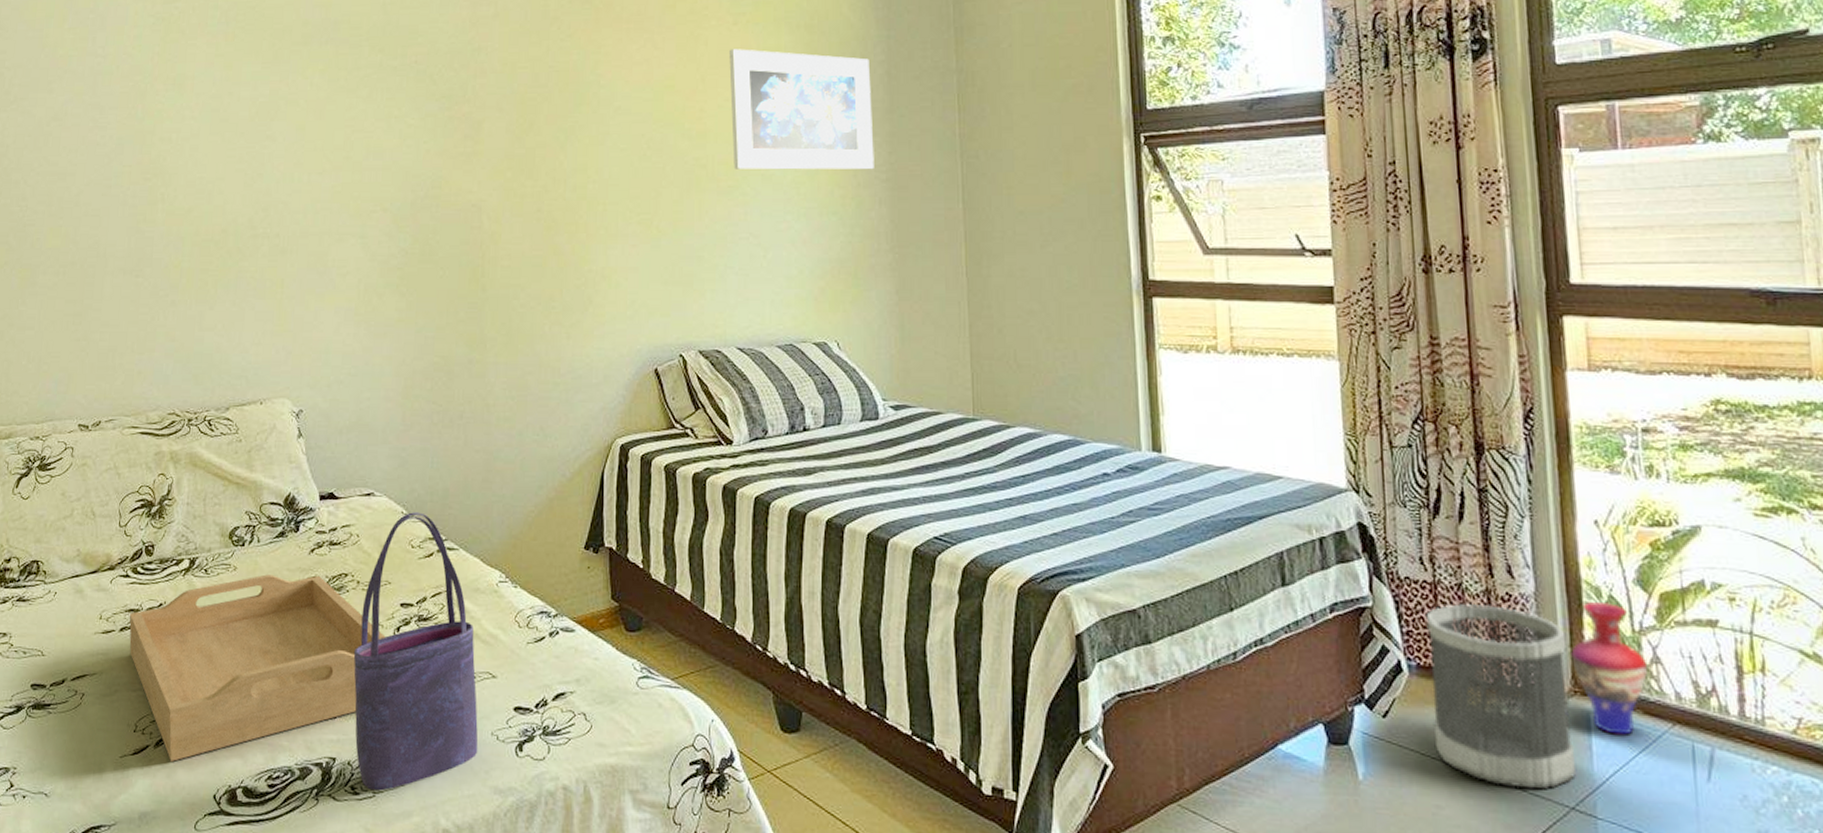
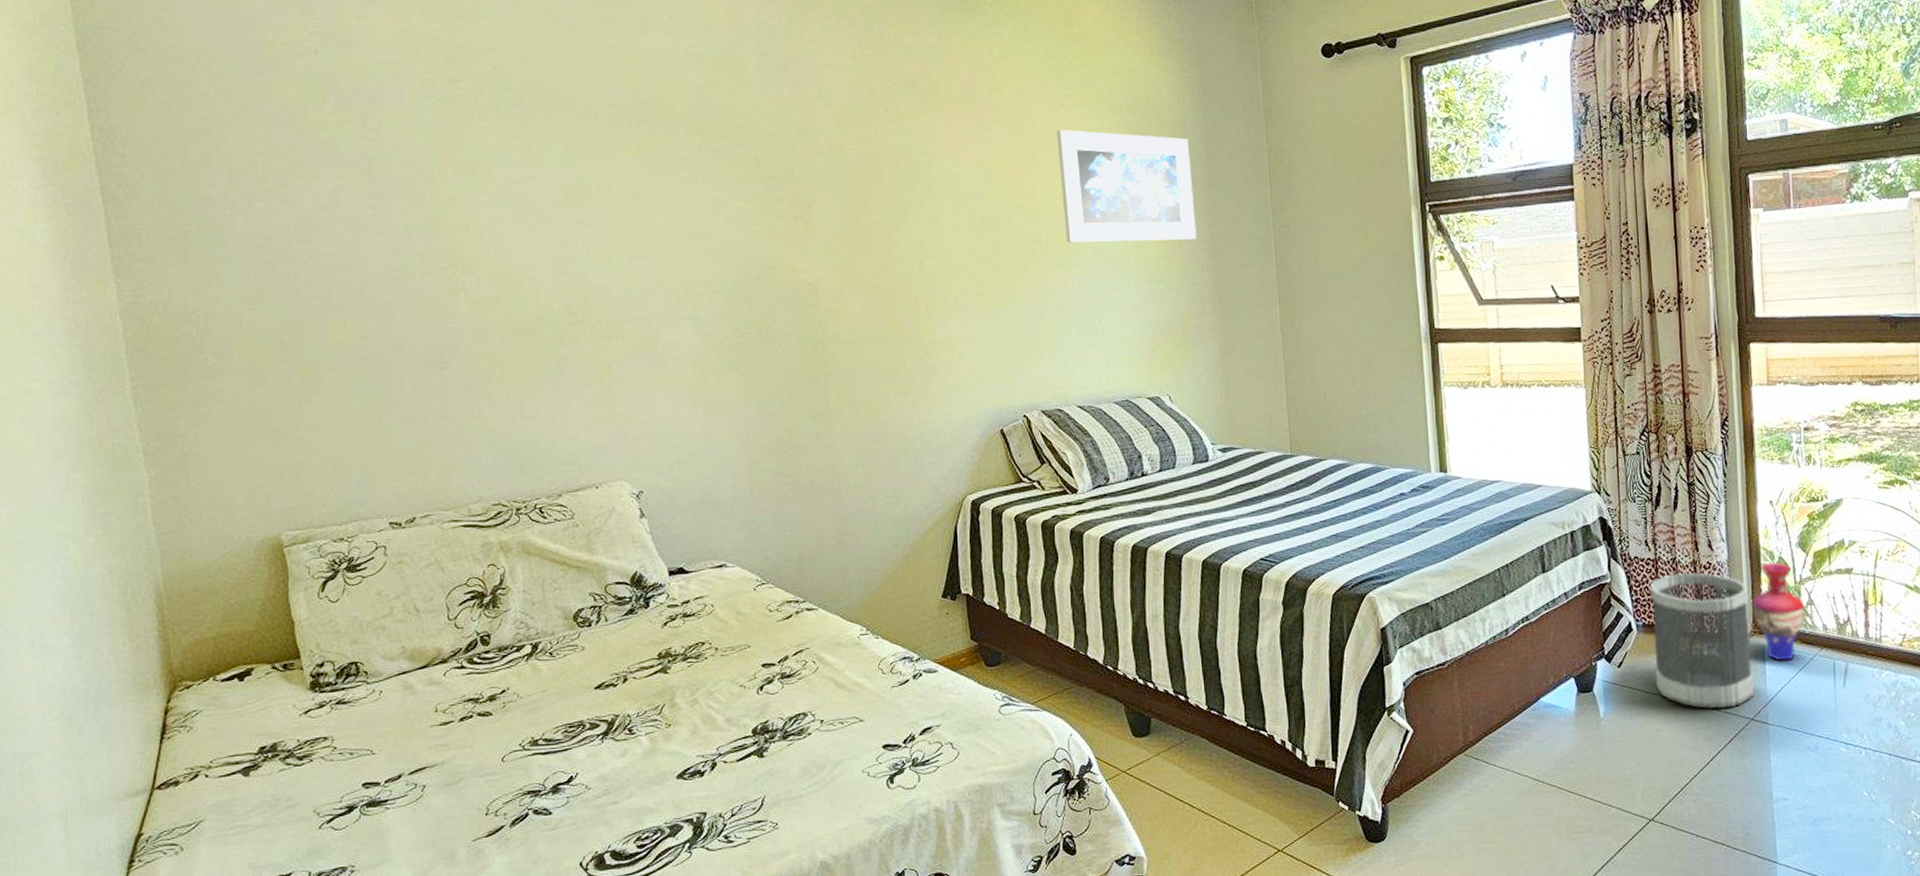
serving tray: present [129,574,386,762] -> none [468,646,749,837]
tote bag: present [353,512,479,791] -> none [716,578,850,837]

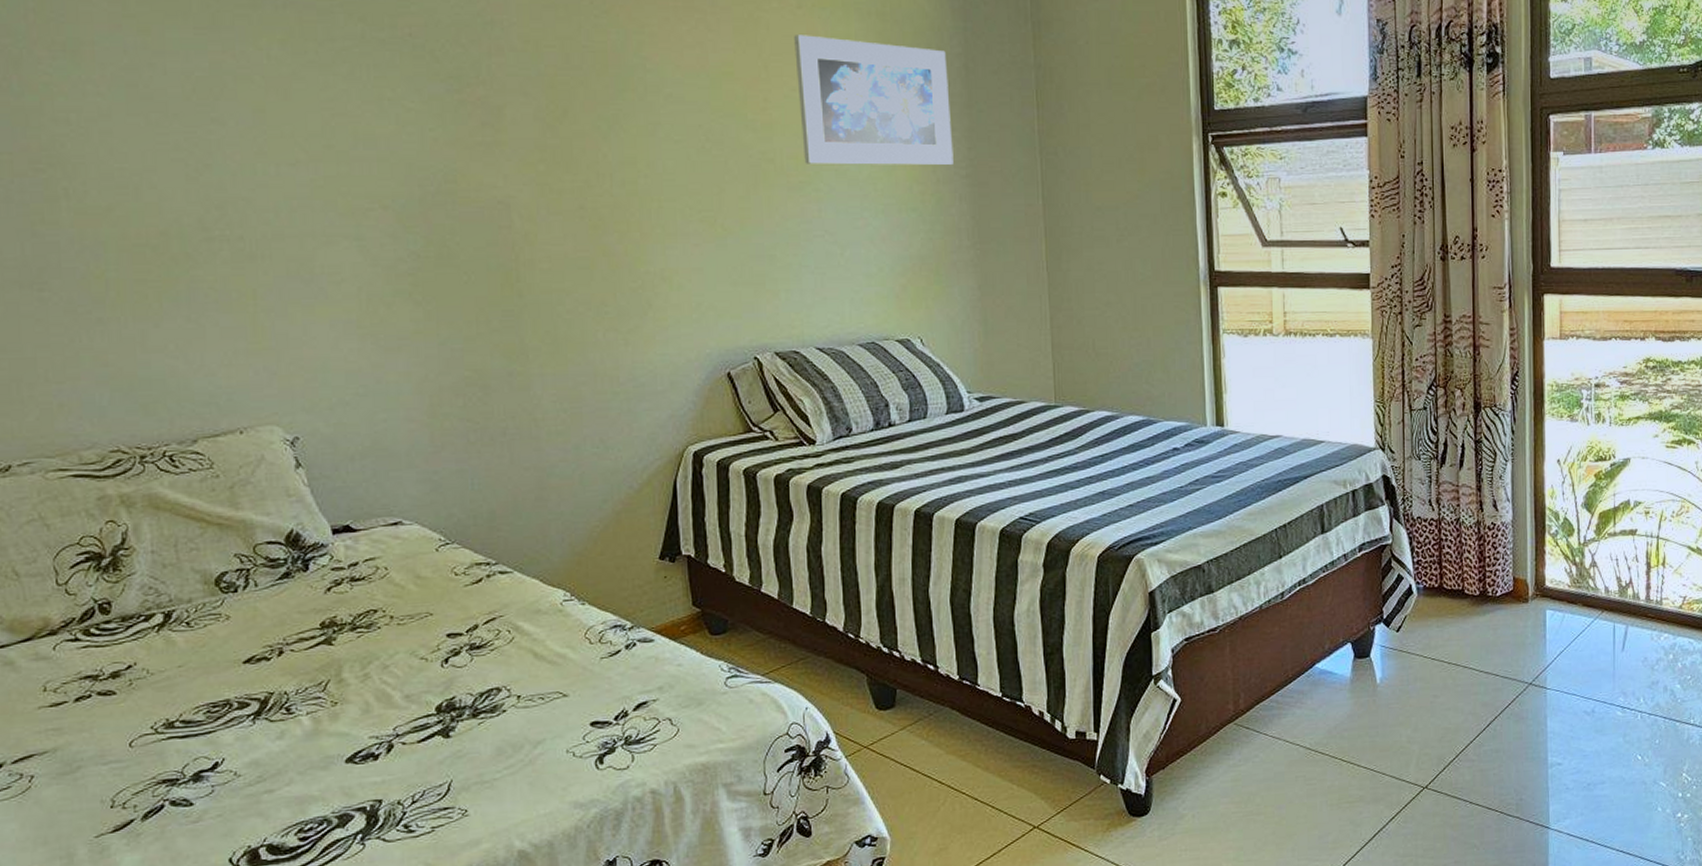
wastebasket: present [1649,573,1756,709] -> none [1432,534,1535,674]
vase: present [1751,562,1805,661] -> none [1534,523,1588,624]

